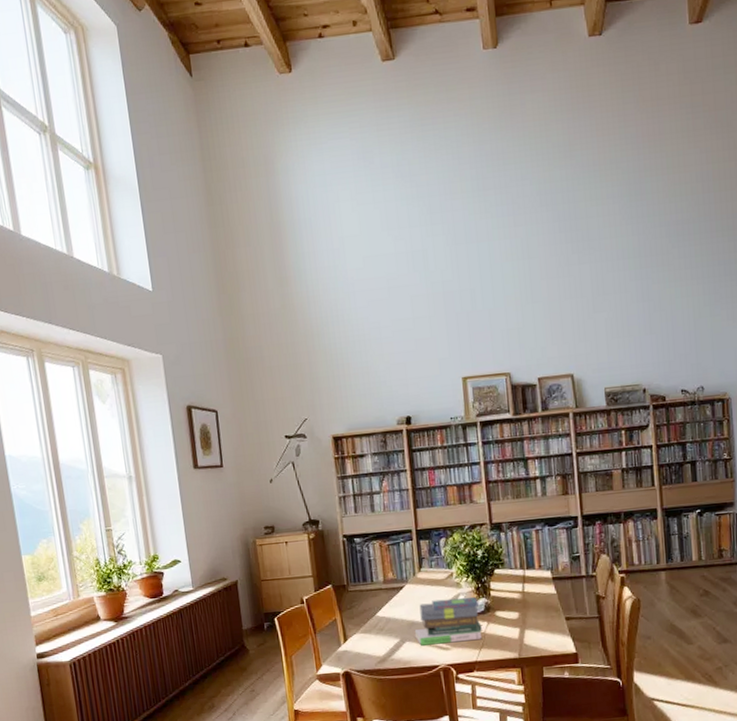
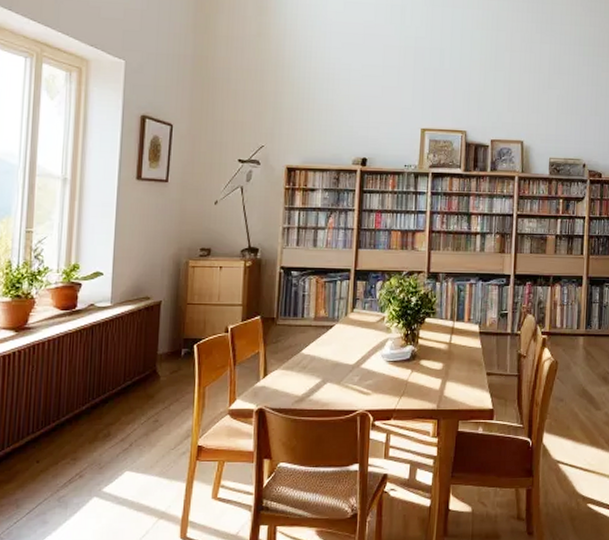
books: present [414,596,482,646] -> none [337,343,405,388]

